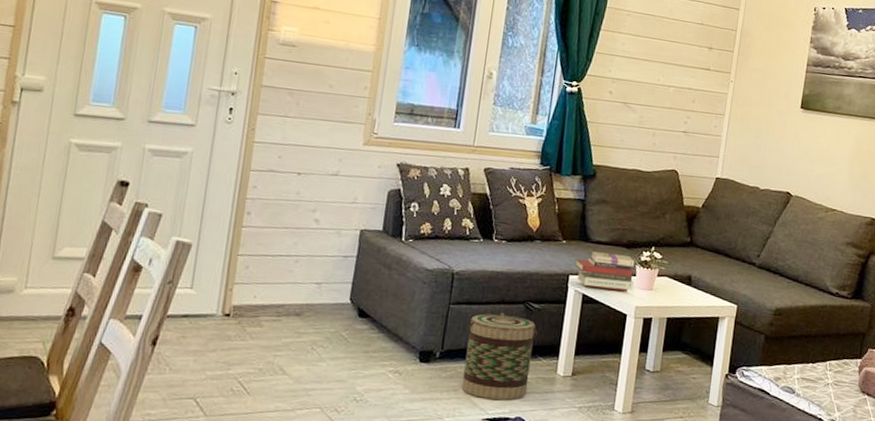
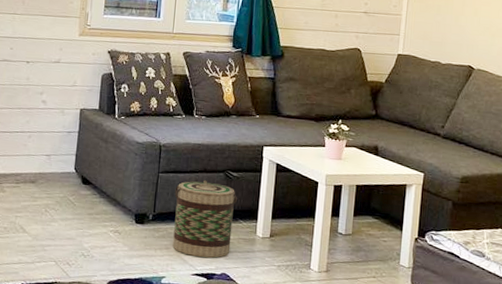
books: present [575,251,635,292] -> none [268,125,324,162]

